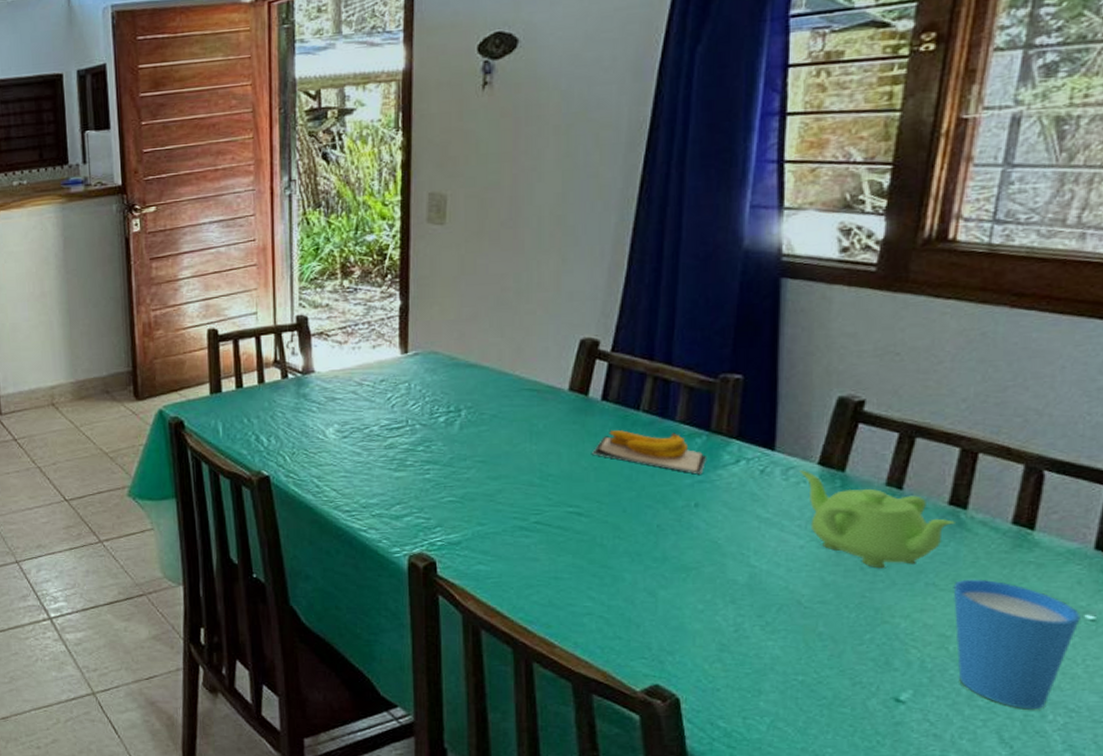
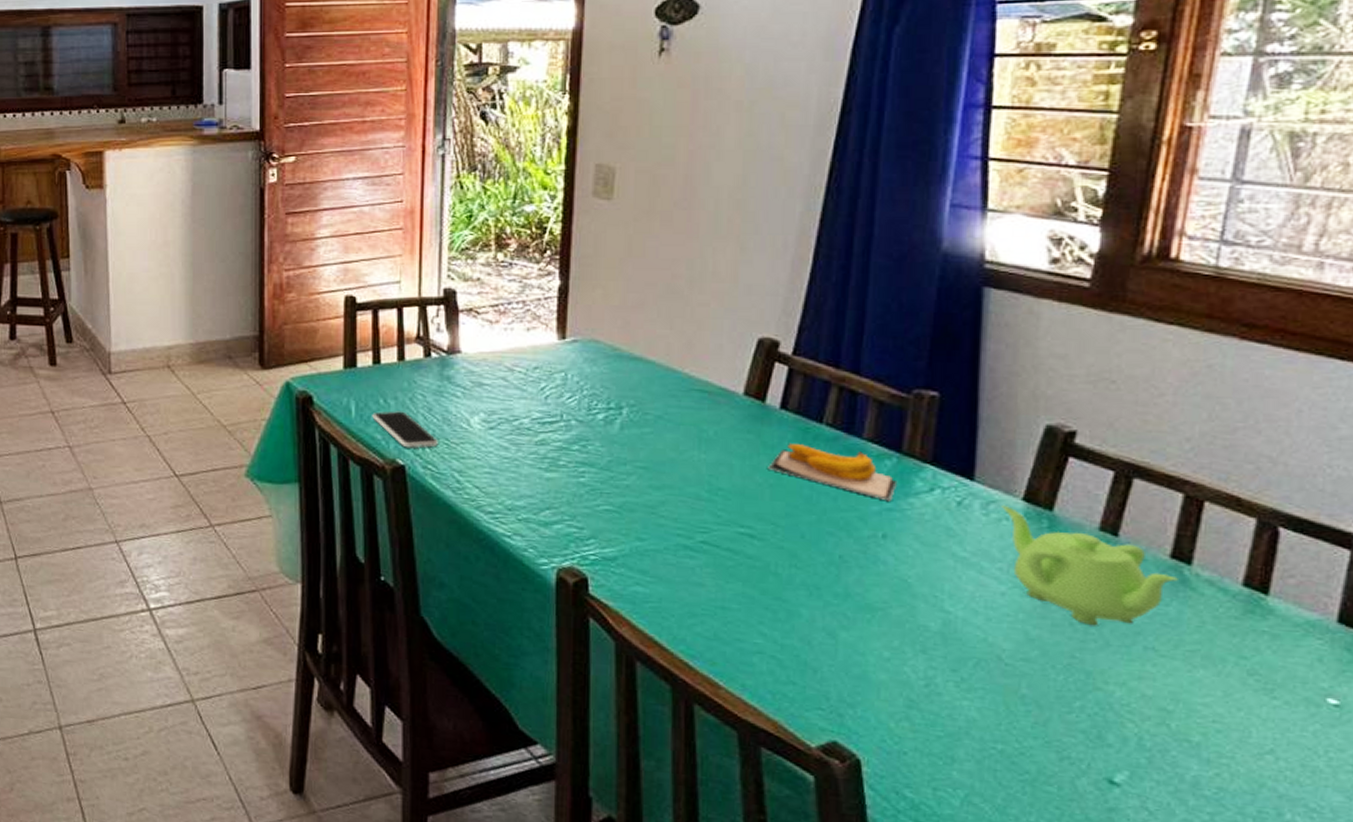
smartphone: none [238,428,298,460] -> present [372,411,438,448]
cup: present [953,579,1081,710] -> none [1175,645,1322,806]

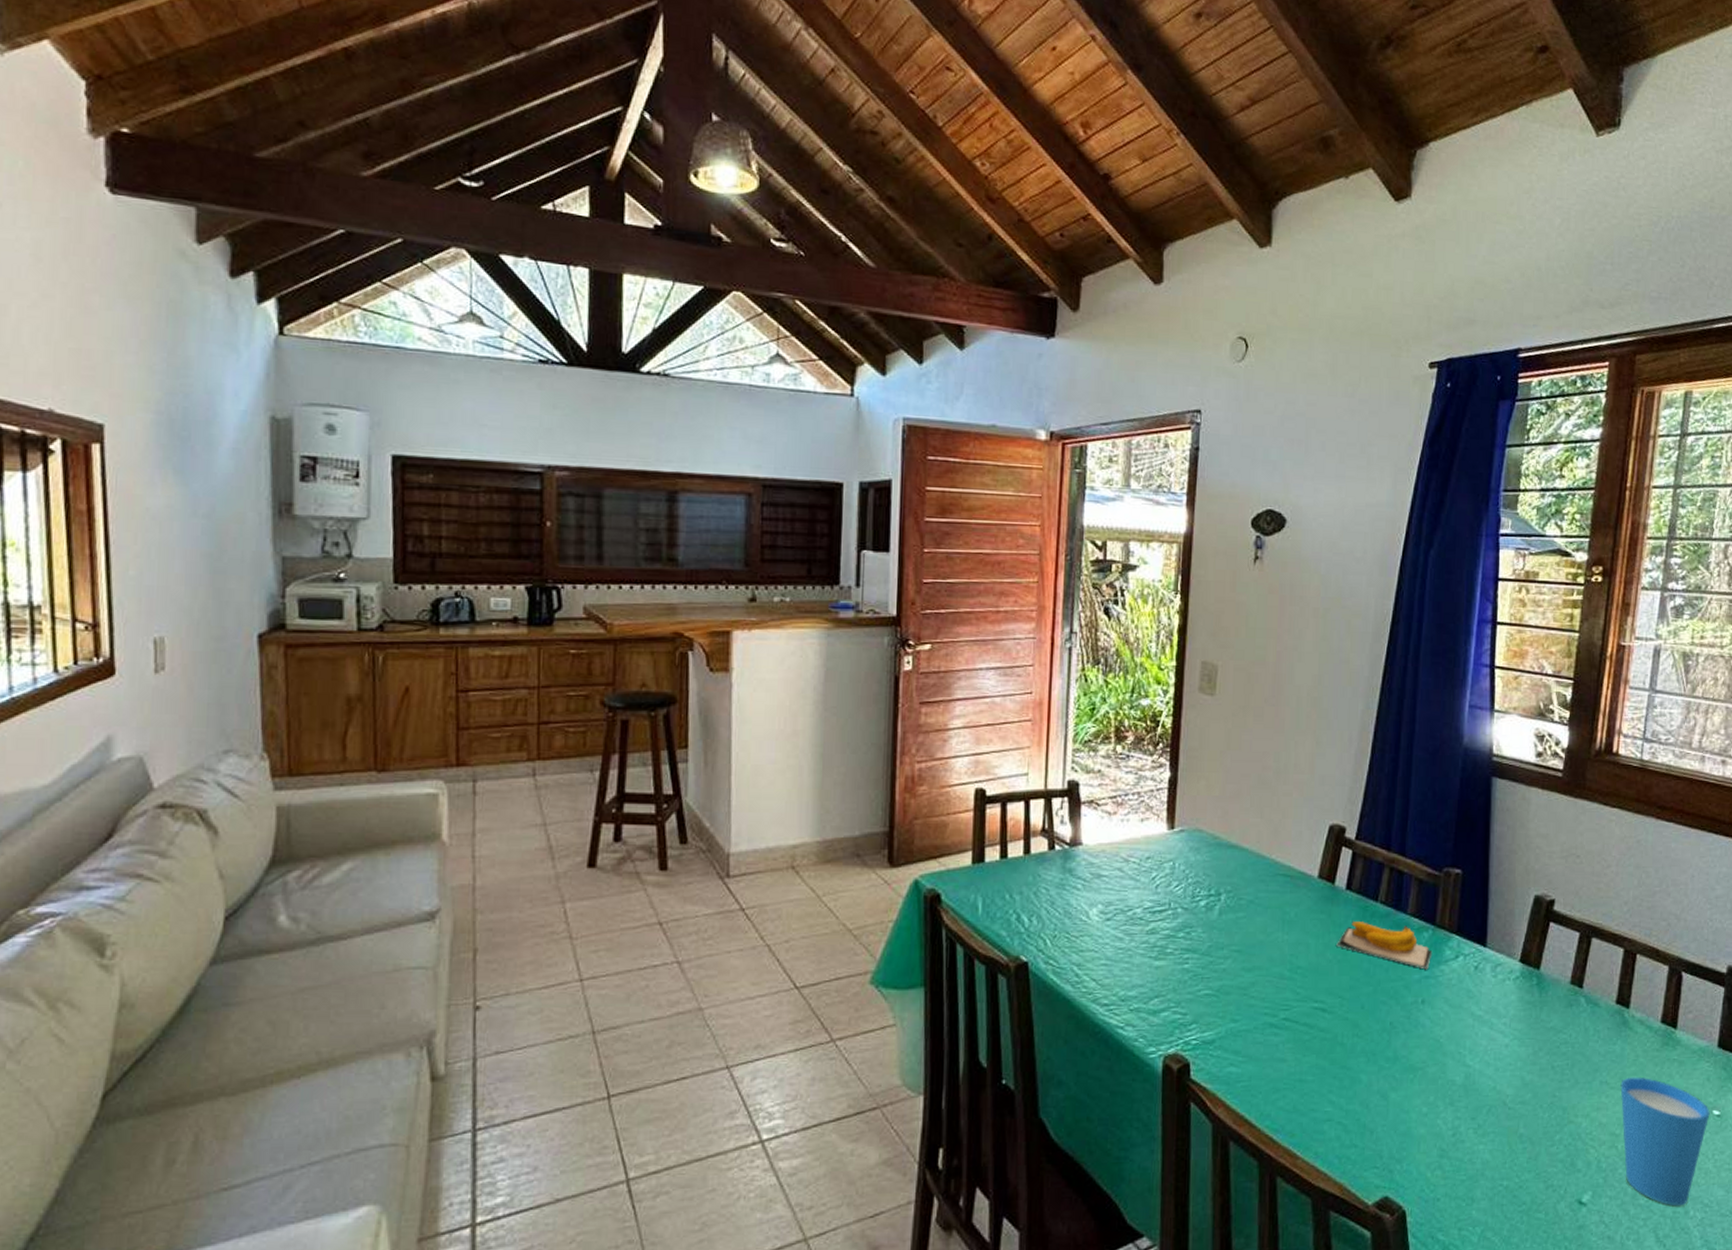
smartphone: present [372,411,438,448] -> none [998,906,1059,944]
teapot: present [1001,506,1178,626] -> none [1505,968,1621,1067]
cup: none [1175,645,1322,806] -> present [1620,1077,1710,1206]

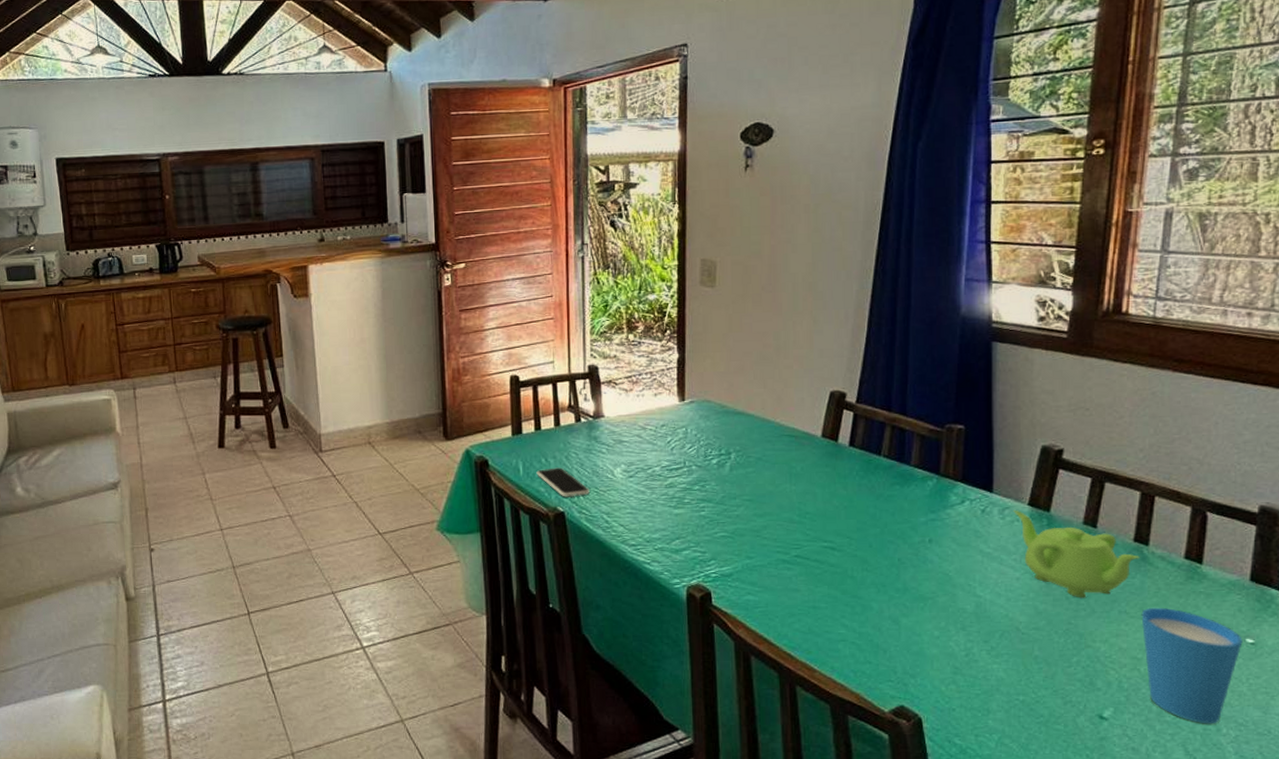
smartphone: none [998,906,1059,944] -> present [536,467,590,497]
banana: present [1336,922,1433,970] -> none [842,473,938,513]
teapot: none [1505,968,1621,1067] -> present [1013,511,1140,598]

